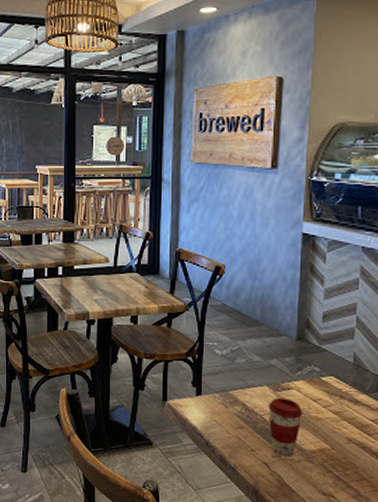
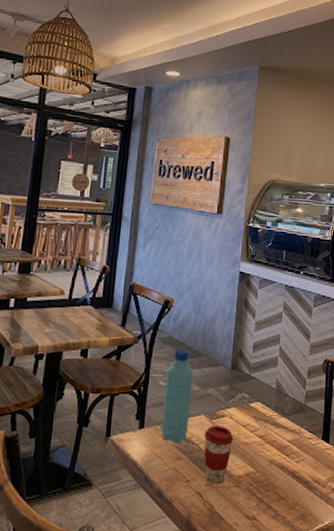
water bottle: none [220,317,253,413] -> present [161,349,194,444]

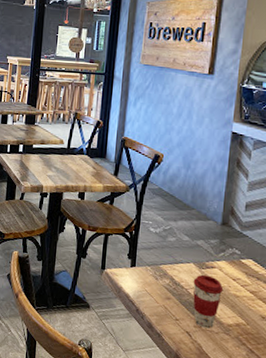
water bottle: present [161,349,194,444] -> none [152,200,183,285]

